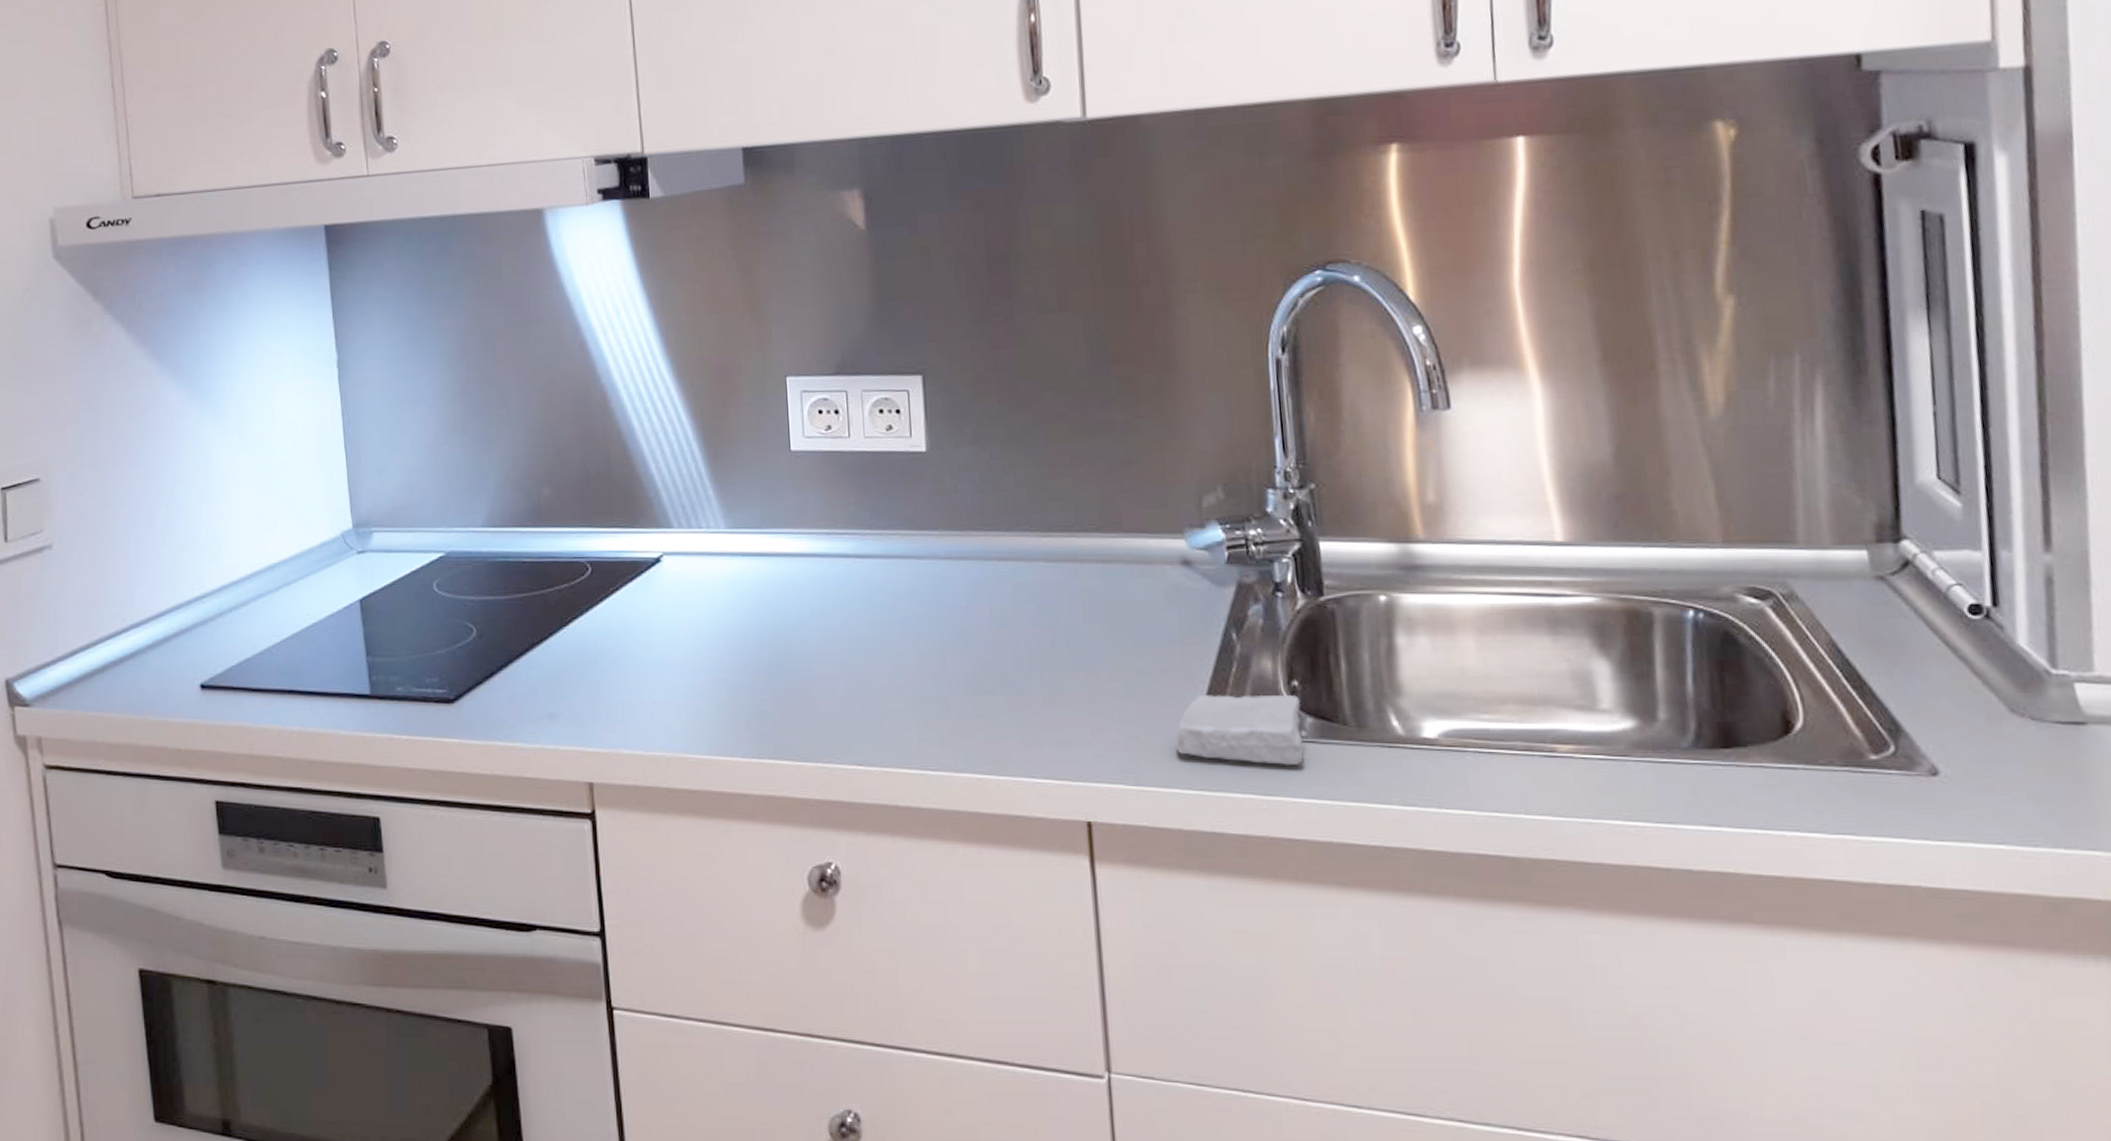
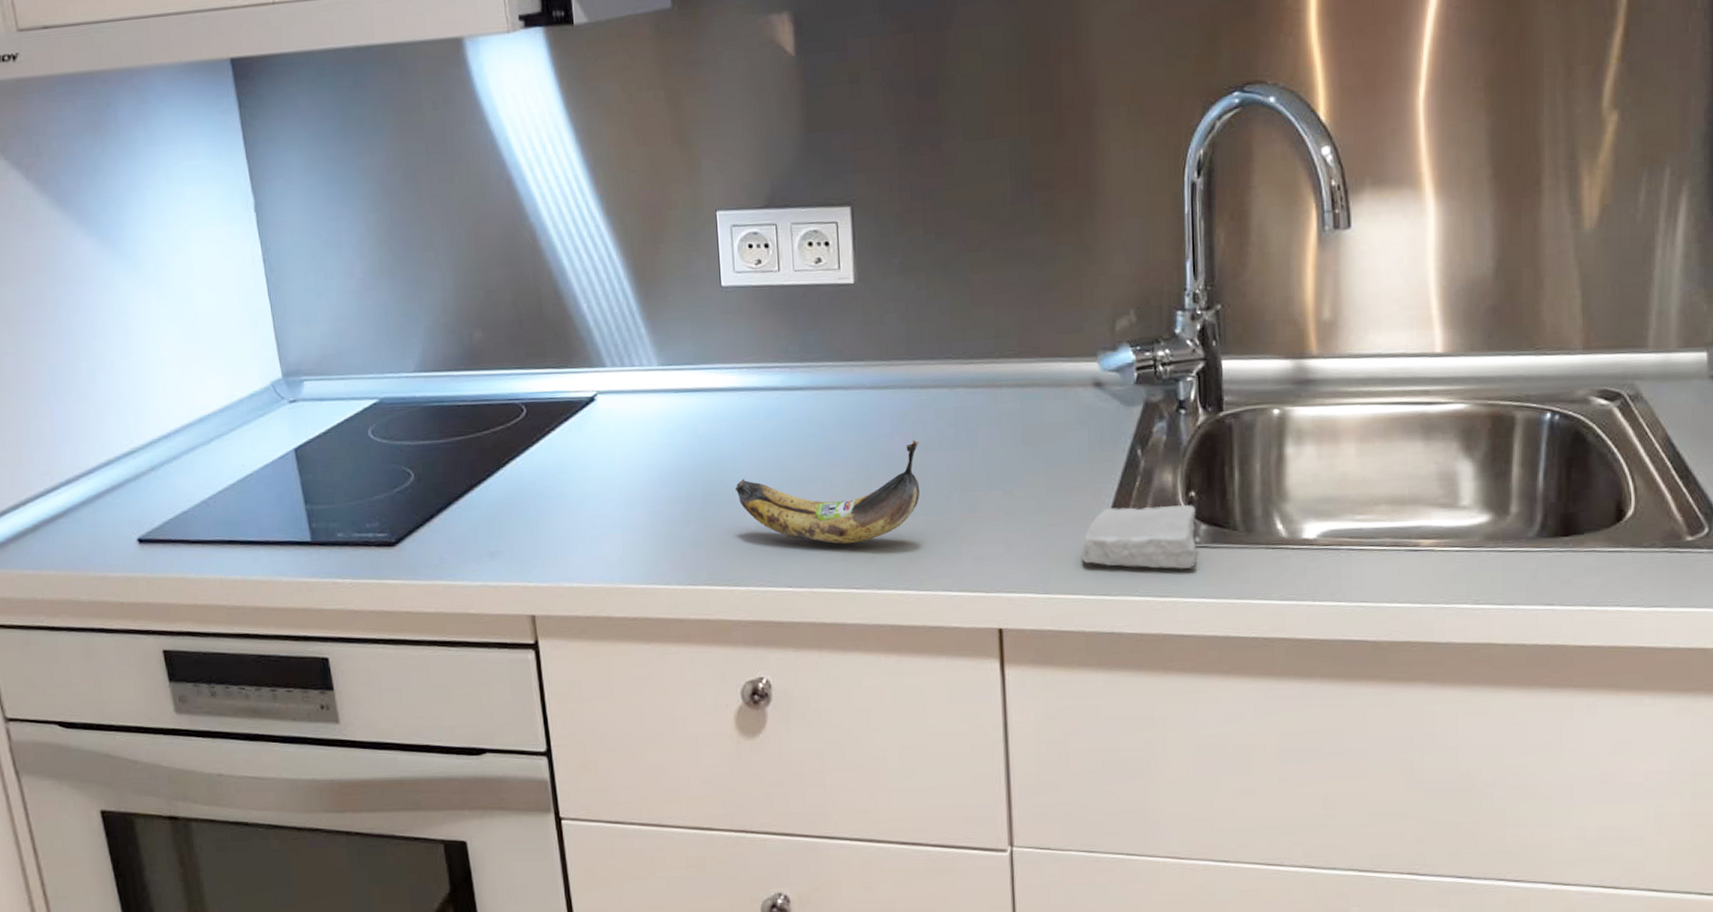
banana: none [802,613,999,722] -> present [734,439,920,545]

